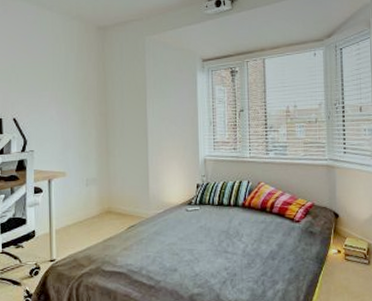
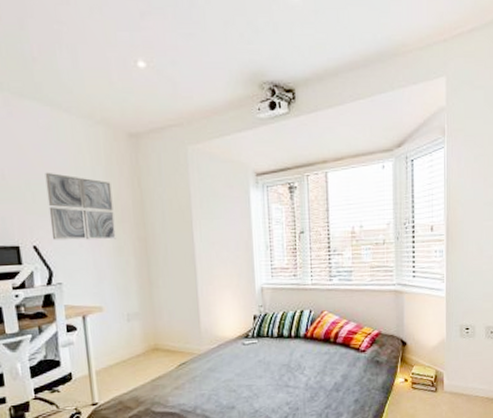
wall art: none [28,57,81,115] -> present [45,172,116,241]

